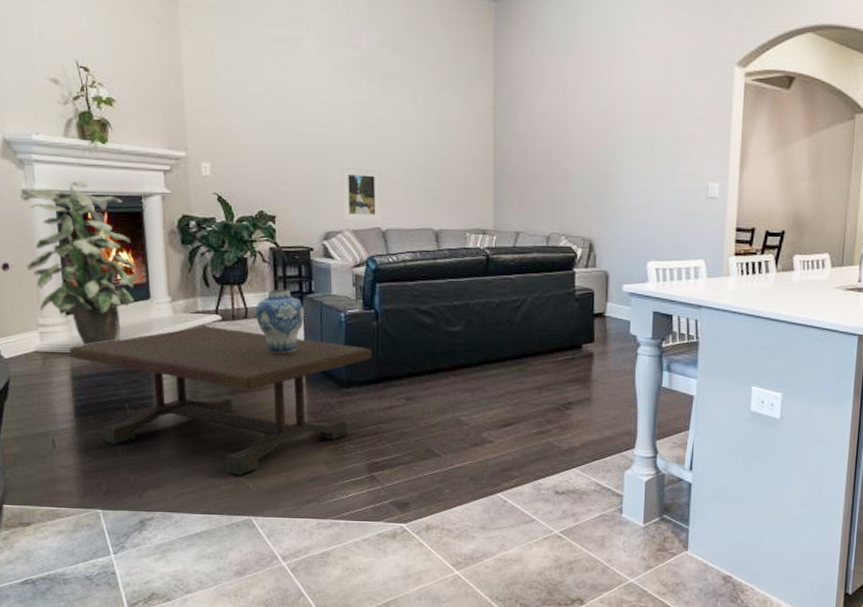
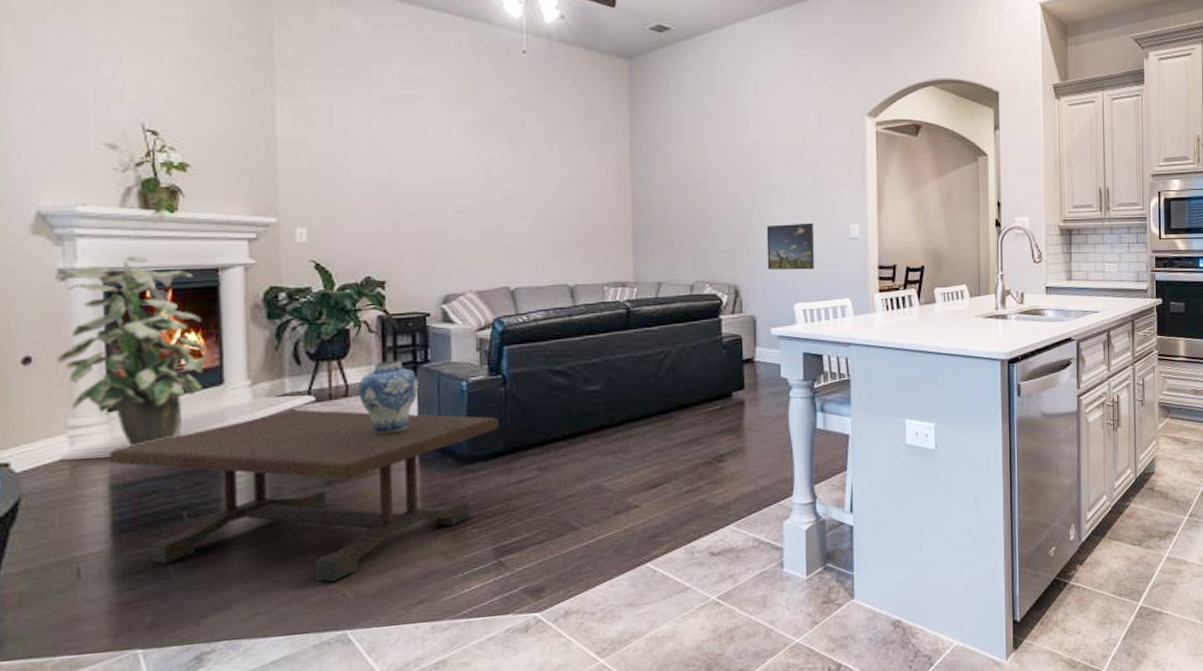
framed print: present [341,168,382,222] -> none [463,226,510,282]
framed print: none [622,179,673,228] -> present [766,222,815,270]

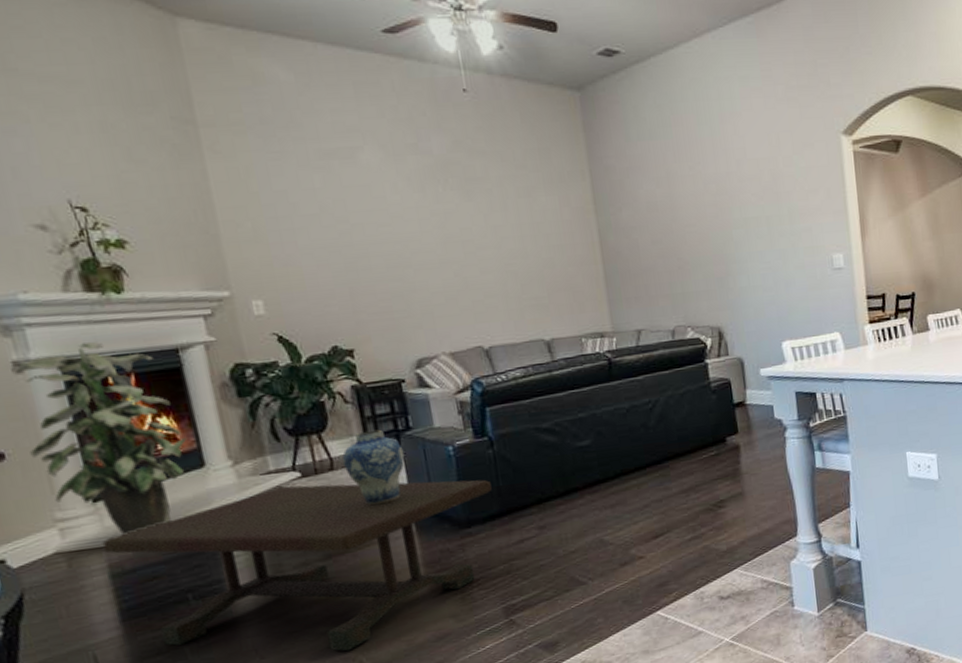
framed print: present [766,222,815,270] -> none [745,255,799,308]

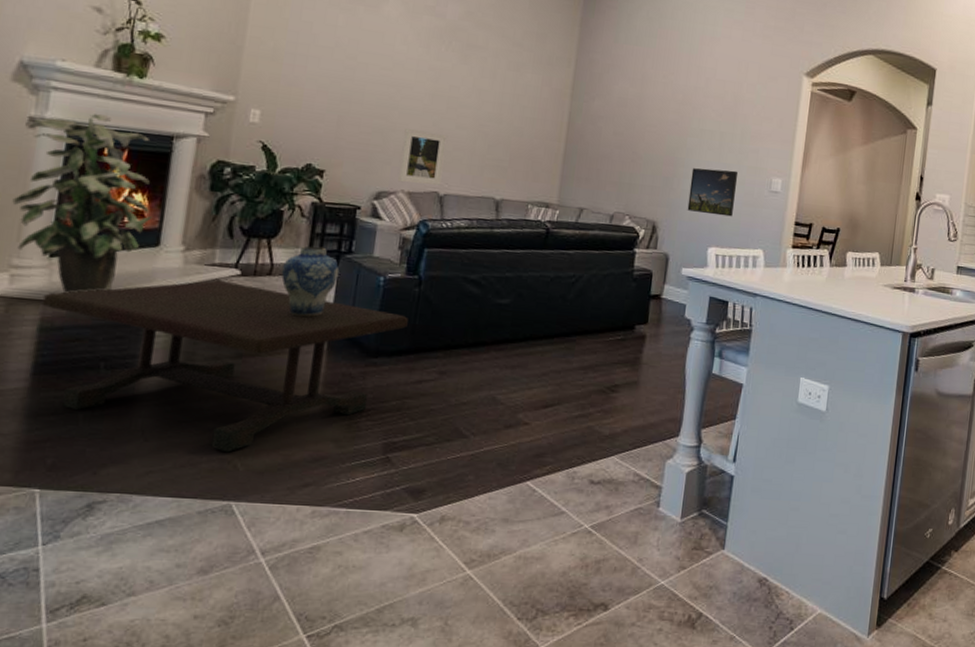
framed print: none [426,283,482,345] -> present [398,129,448,185]
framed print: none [745,255,799,308] -> present [687,168,739,217]

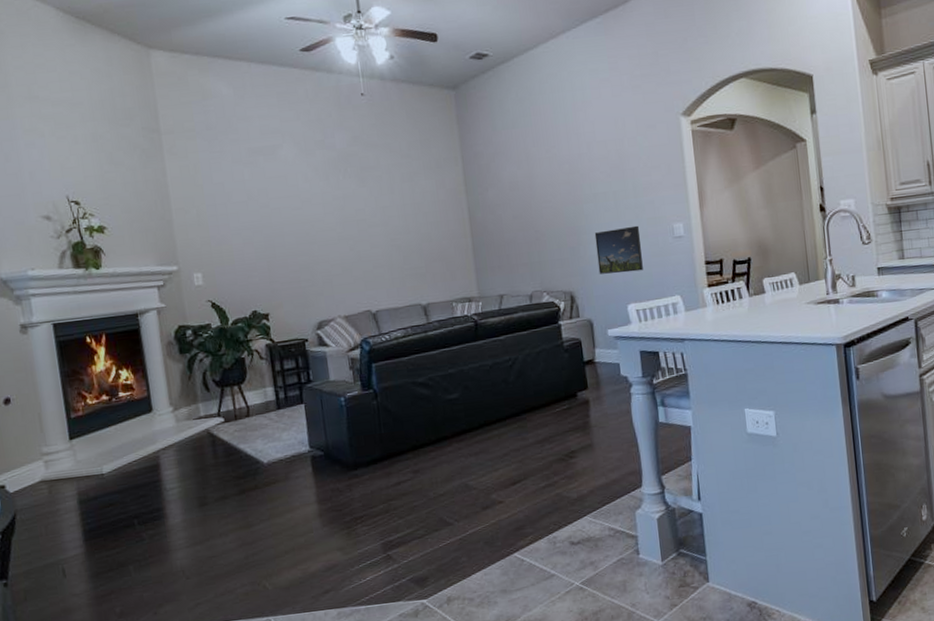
indoor plant: present [12,114,153,293] -> none [22,308,141,468]
coffee table: present [42,280,408,453] -> none [74,427,375,576]
vase: present [281,246,340,318] -> none [257,382,306,448]
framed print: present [398,129,448,185] -> none [327,256,371,309]

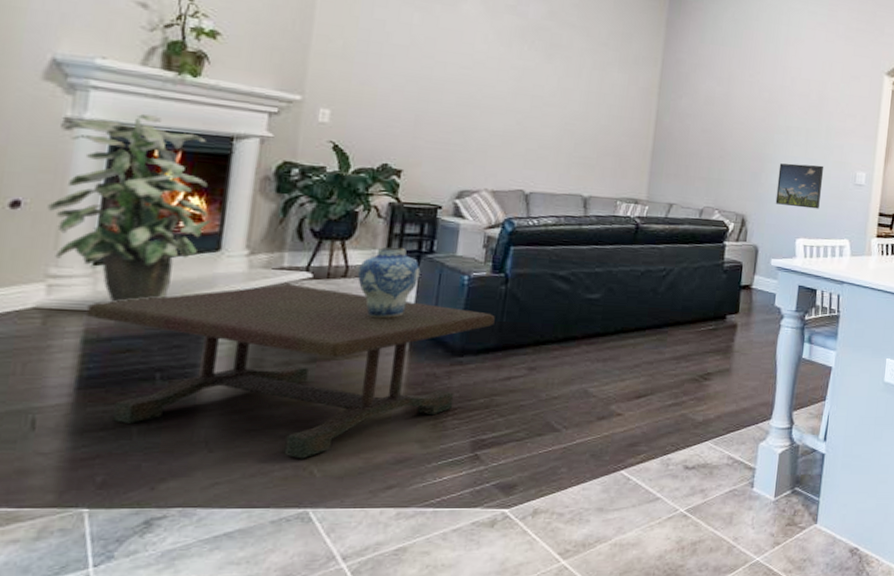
indoor plant: none [22,308,141,468] -> present [47,114,212,302]
coffee table: none [74,427,375,576] -> present [85,284,495,459]
vase: none [257,382,306,448] -> present [358,247,421,319]

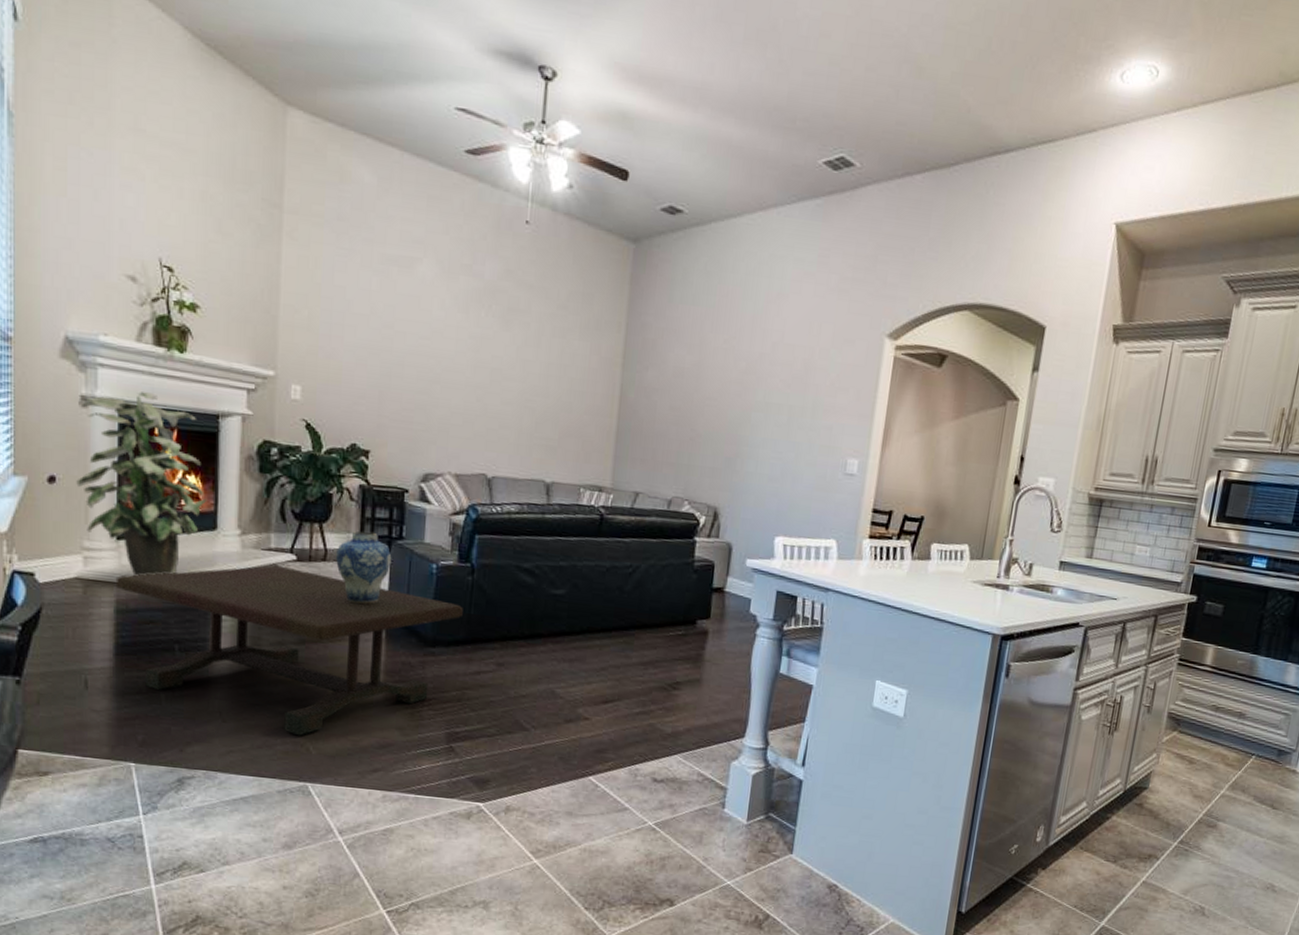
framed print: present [775,163,824,209] -> none [751,447,809,503]

